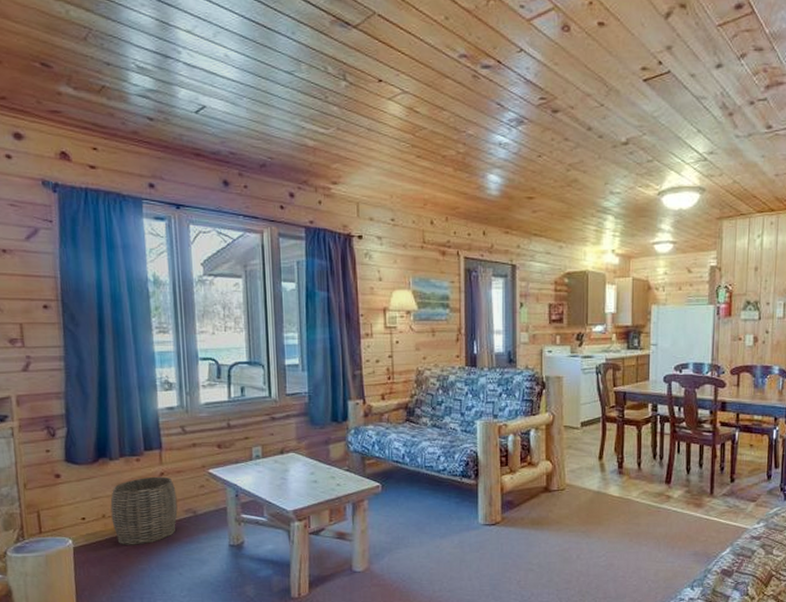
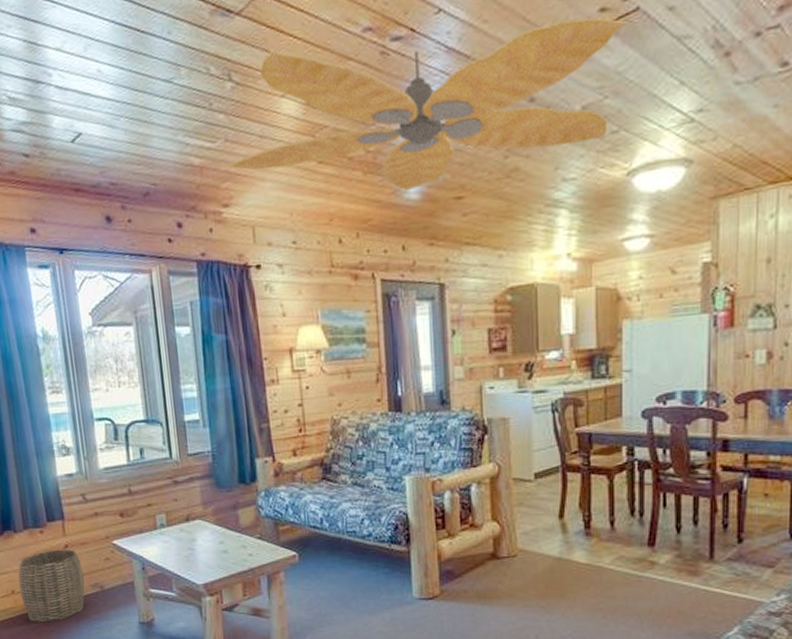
ceiling fan: none [338,60,659,188] -> present [228,17,624,191]

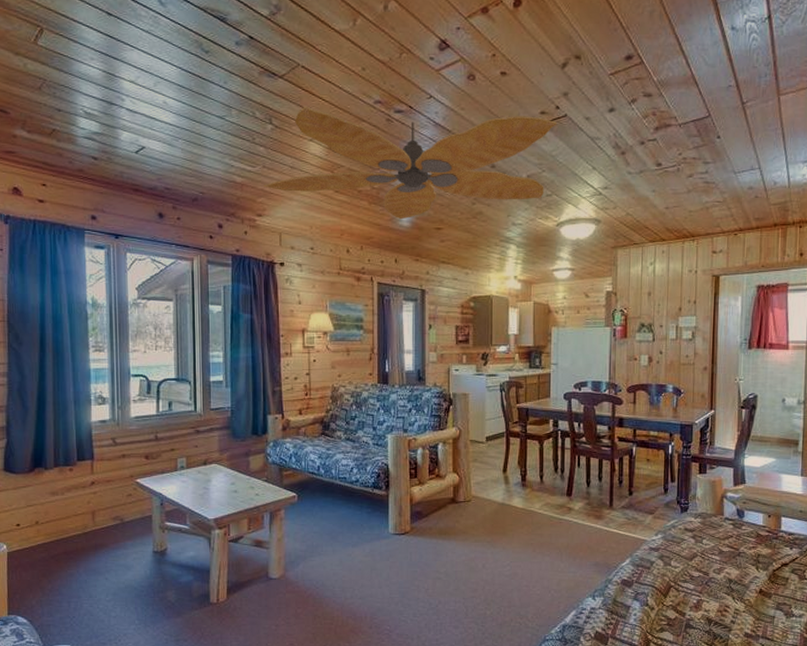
woven basket: present [18,549,85,622] -> none [44,485,106,551]

